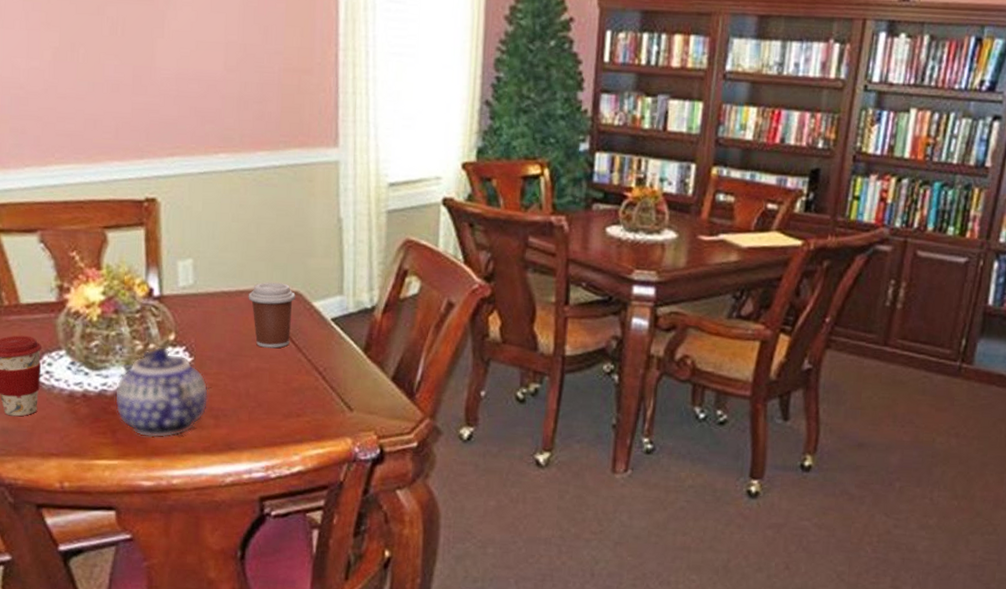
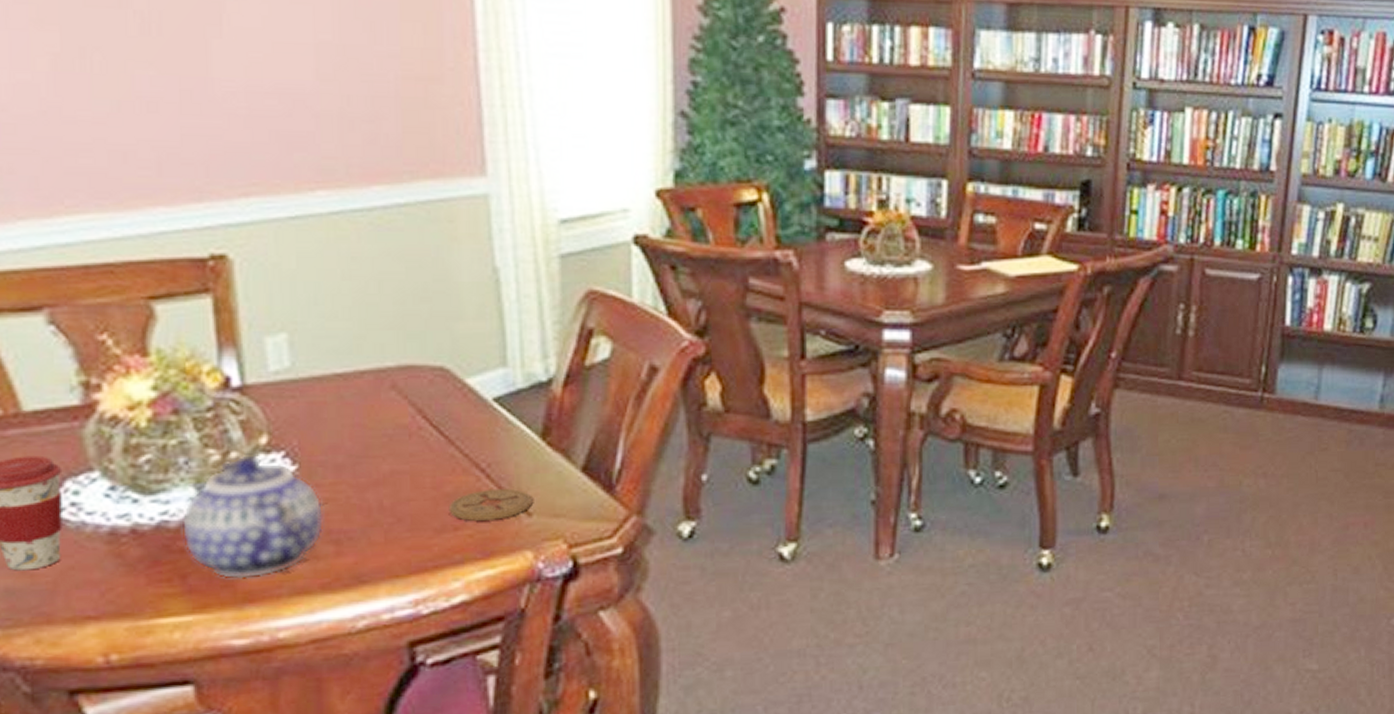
coffee cup: present [248,282,296,348] -> none [372,356,441,444]
coaster: none [294,387,354,412] -> present [448,488,533,521]

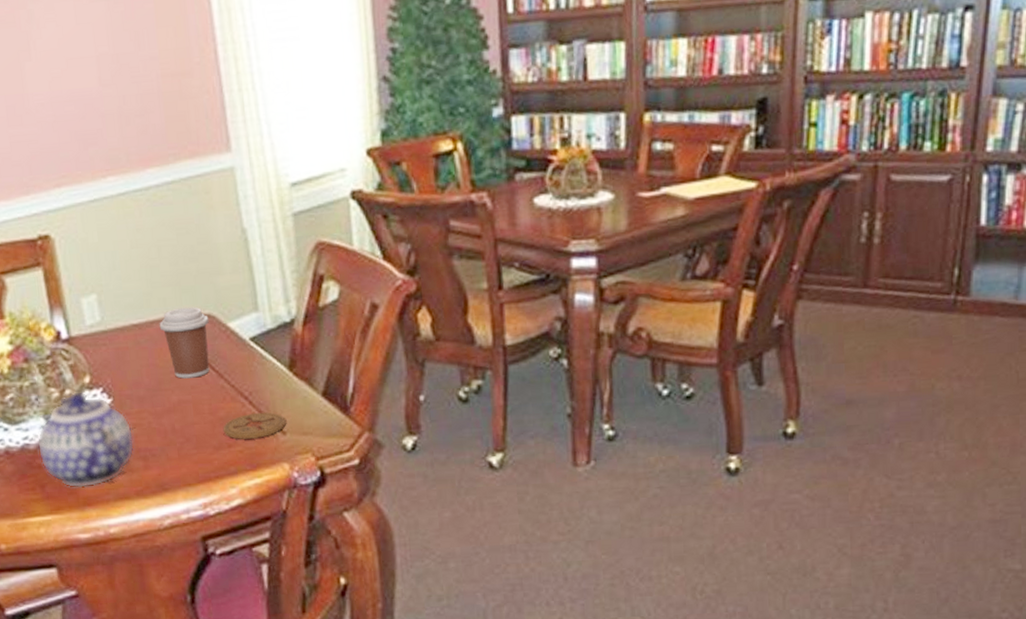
coffee cup: none [372,356,441,444] -> present [159,307,210,379]

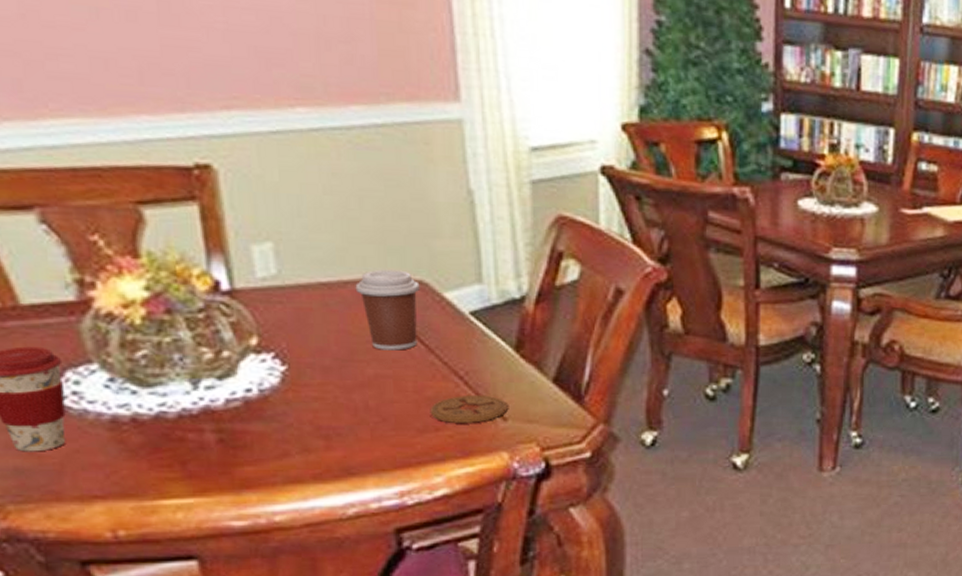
teapot: present [37,391,135,488] -> none [178,353,314,467]

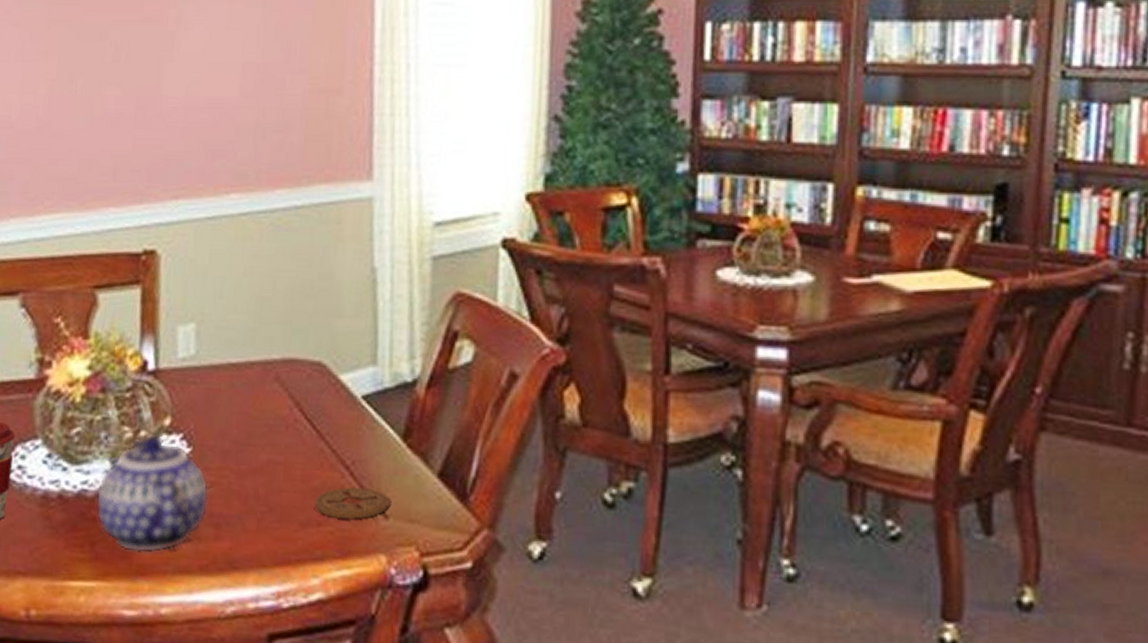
teapot: none [178,353,314,467] -> present [95,433,209,553]
coffee cup: present [355,269,420,351] -> none [260,350,318,436]

